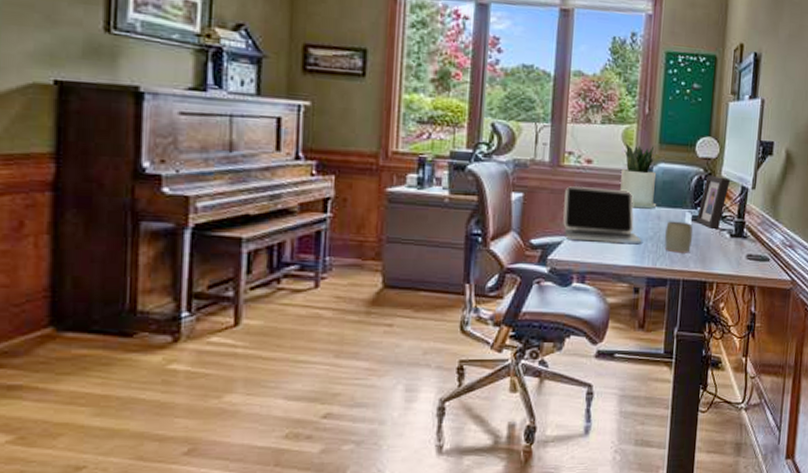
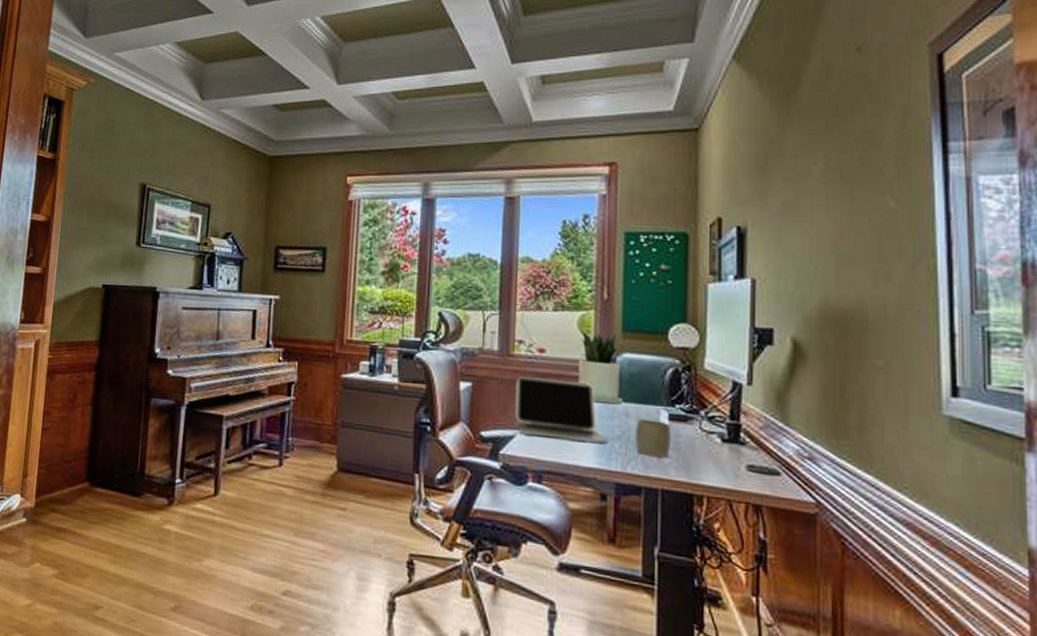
picture frame: present [695,175,730,230] -> none [674,367,716,433]

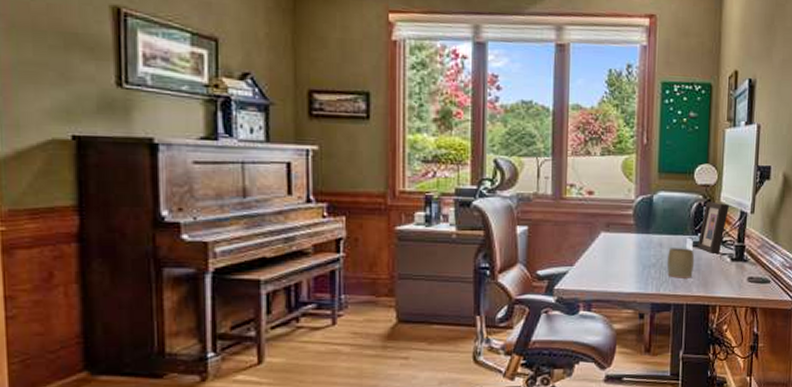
laptop: present [514,376,608,444] -> none [567,216,645,272]
planter: present [578,332,624,405] -> none [622,174,659,237]
picture frame: none [674,367,716,433] -> present [697,201,729,255]

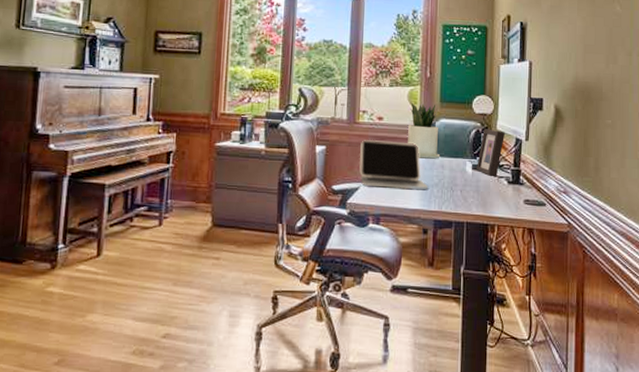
laptop: none [567,216,645,272] -> present [359,139,429,190]
planter: none [622,174,659,237] -> present [408,103,441,159]
mug: present [666,248,695,278] -> none [448,169,474,198]

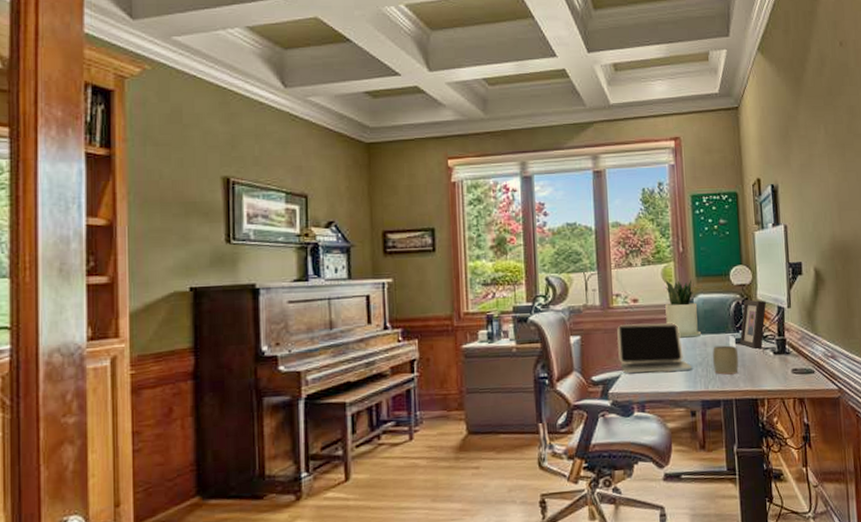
mug: none [448,169,474,198] -> present [712,345,739,375]

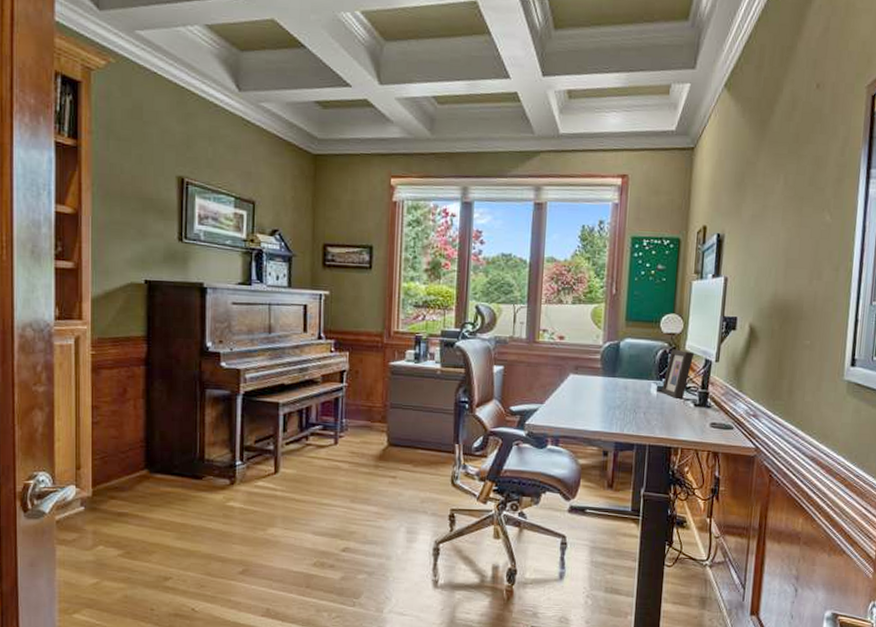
laptop: present [616,323,693,373] -> none [538,359,611,412]
planter: present [665,280,702,338] -> none [590,322,624,380]
mug: present [712,345,739,375] -> none [631,391,659,421]

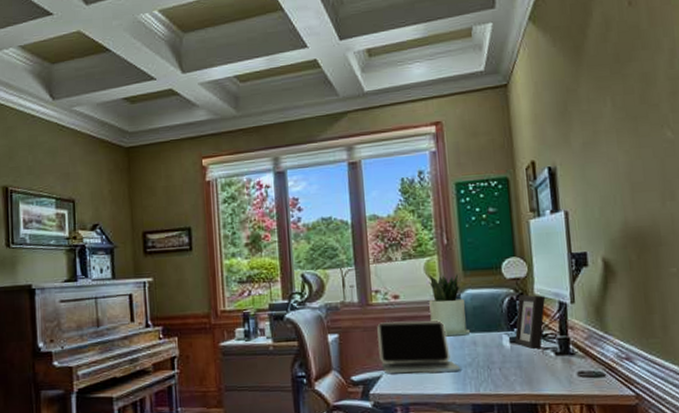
laptop: none [538,359,611,412] -> present [377,320,461,374]
planter: none [590,322,624,380] -> present [429,274,471,337]

